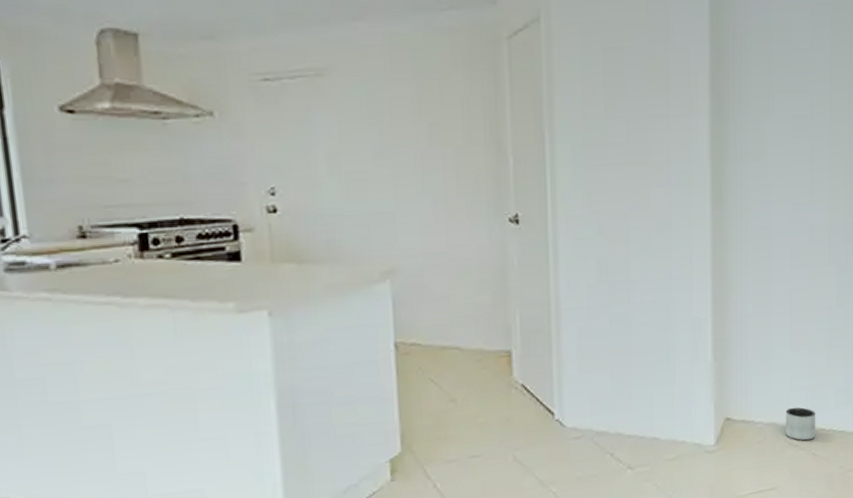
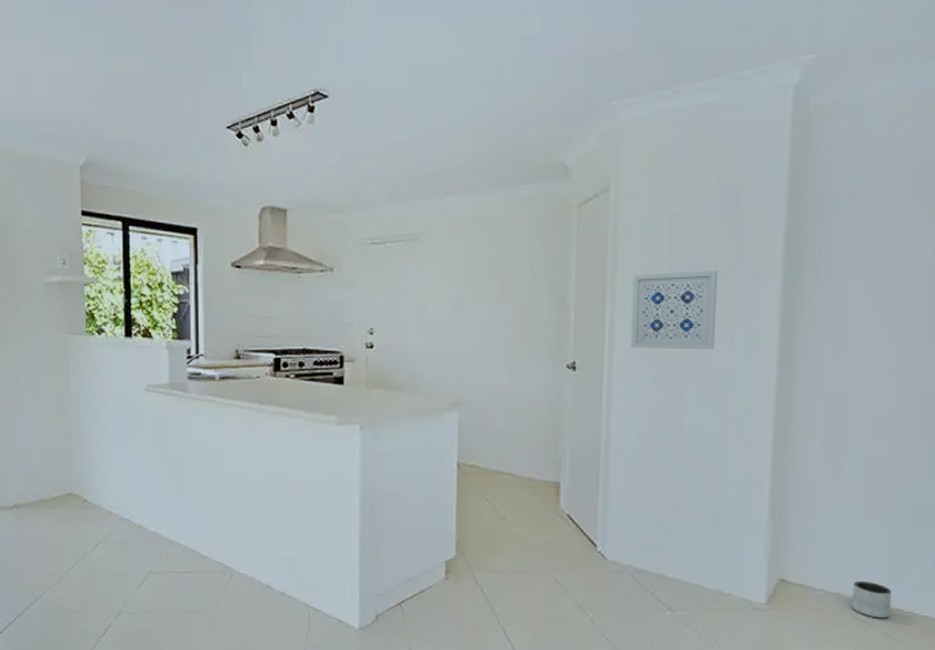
wall art: none [571,109,654,196] -> present [630,270,718,350]

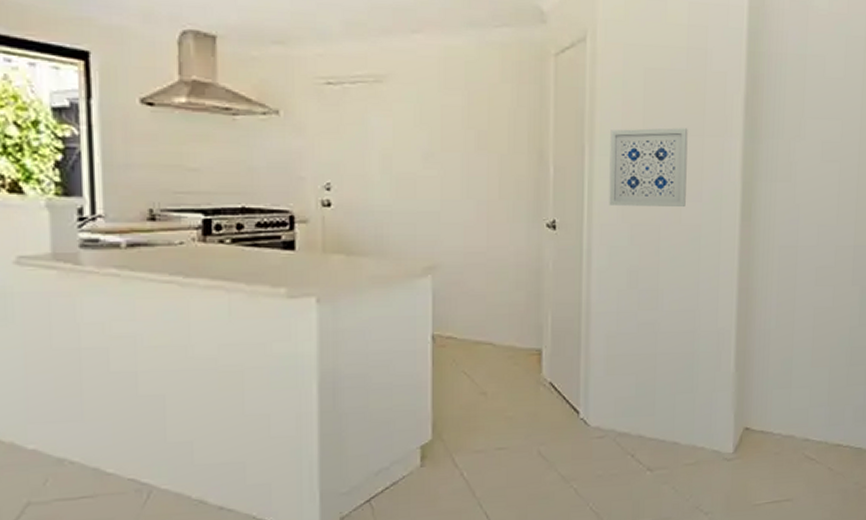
planter: present [851,580,893,619] -> none [803,421,834,455]

